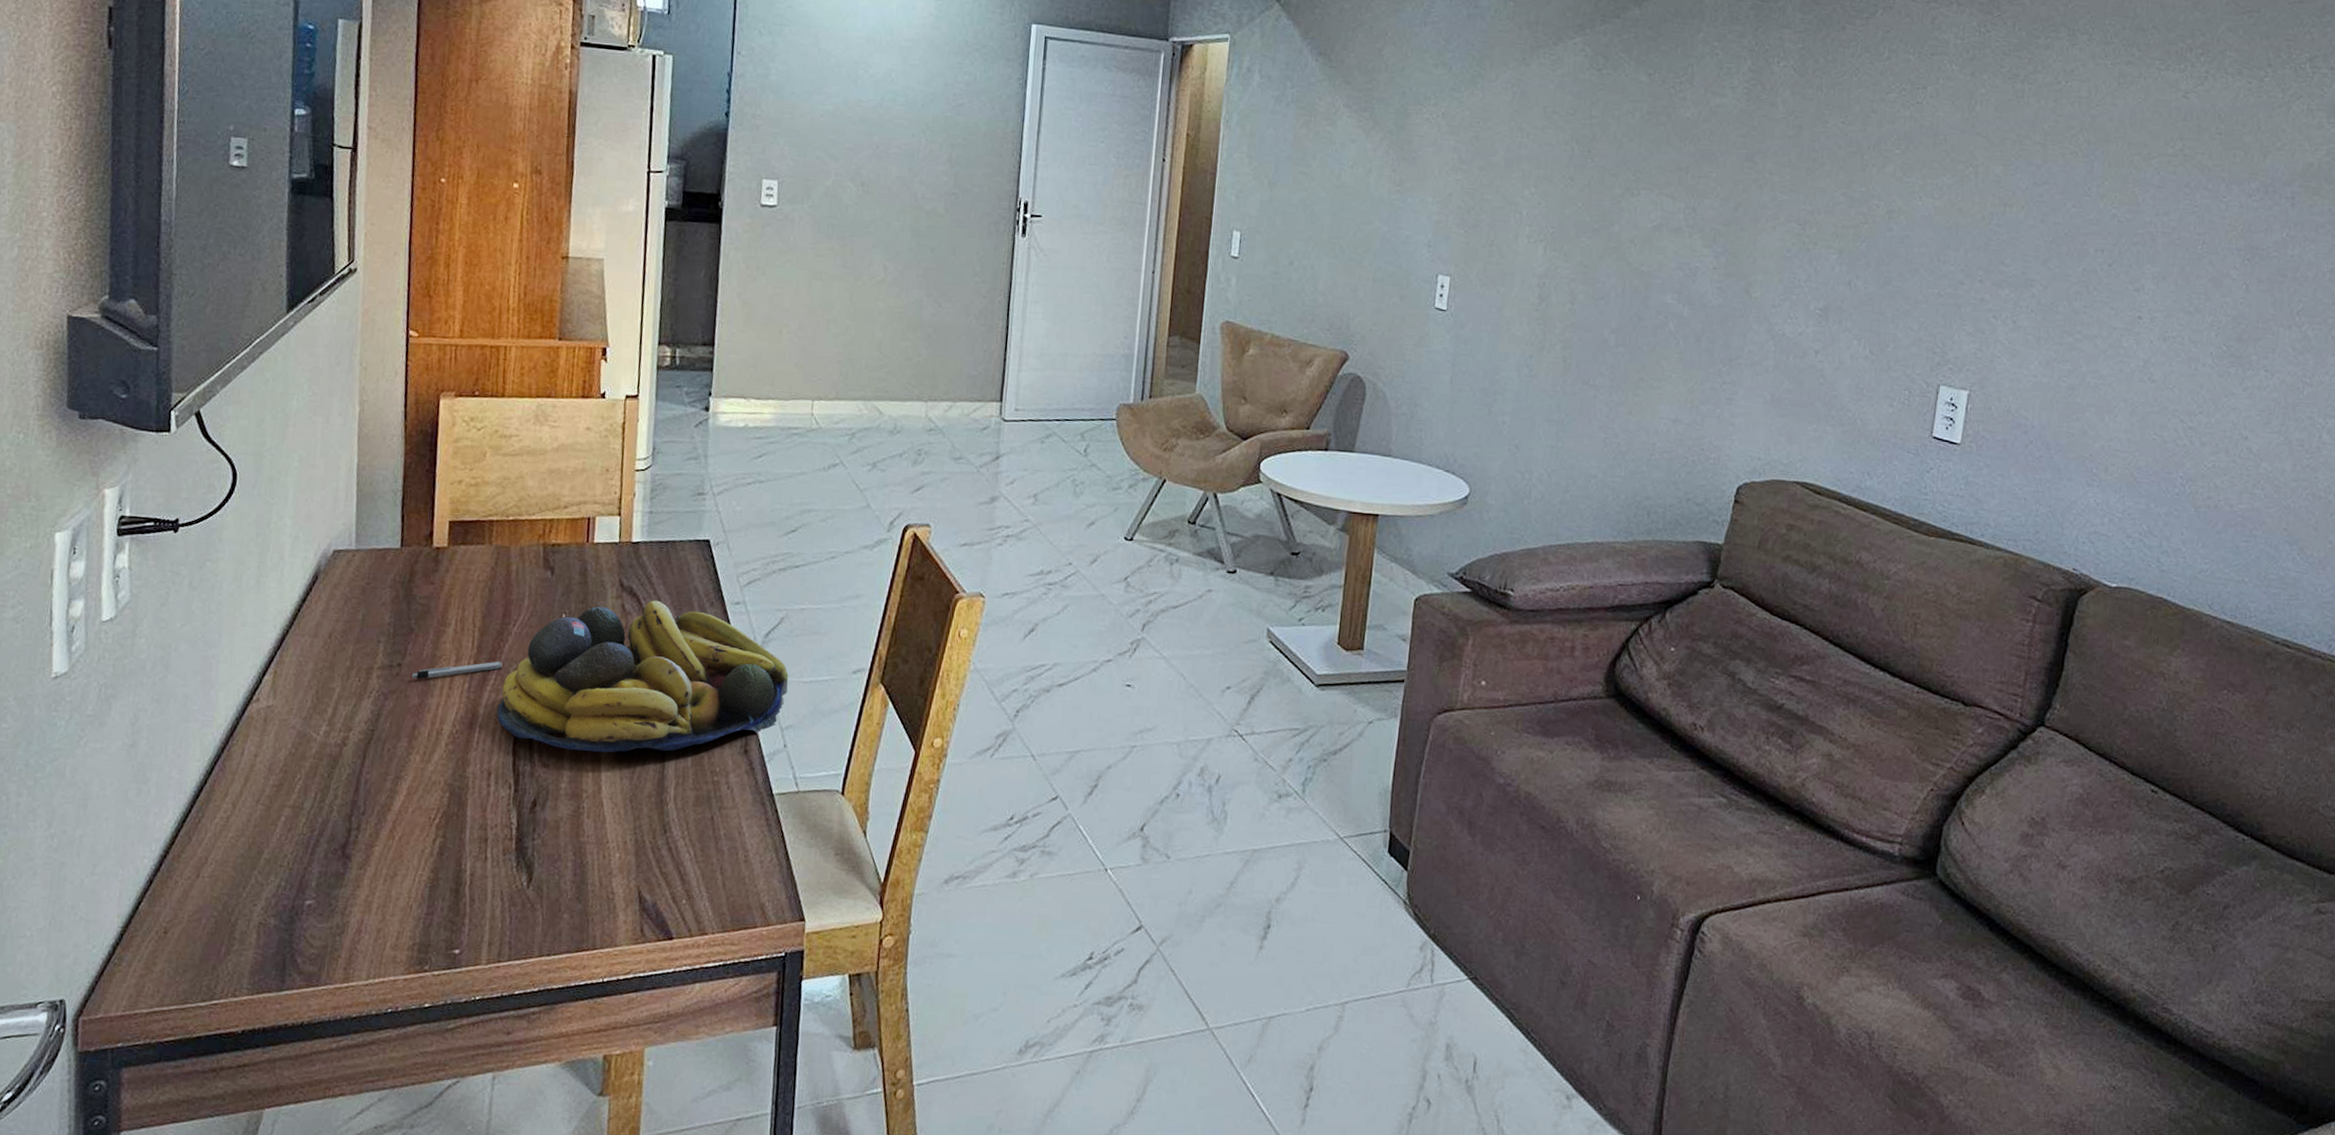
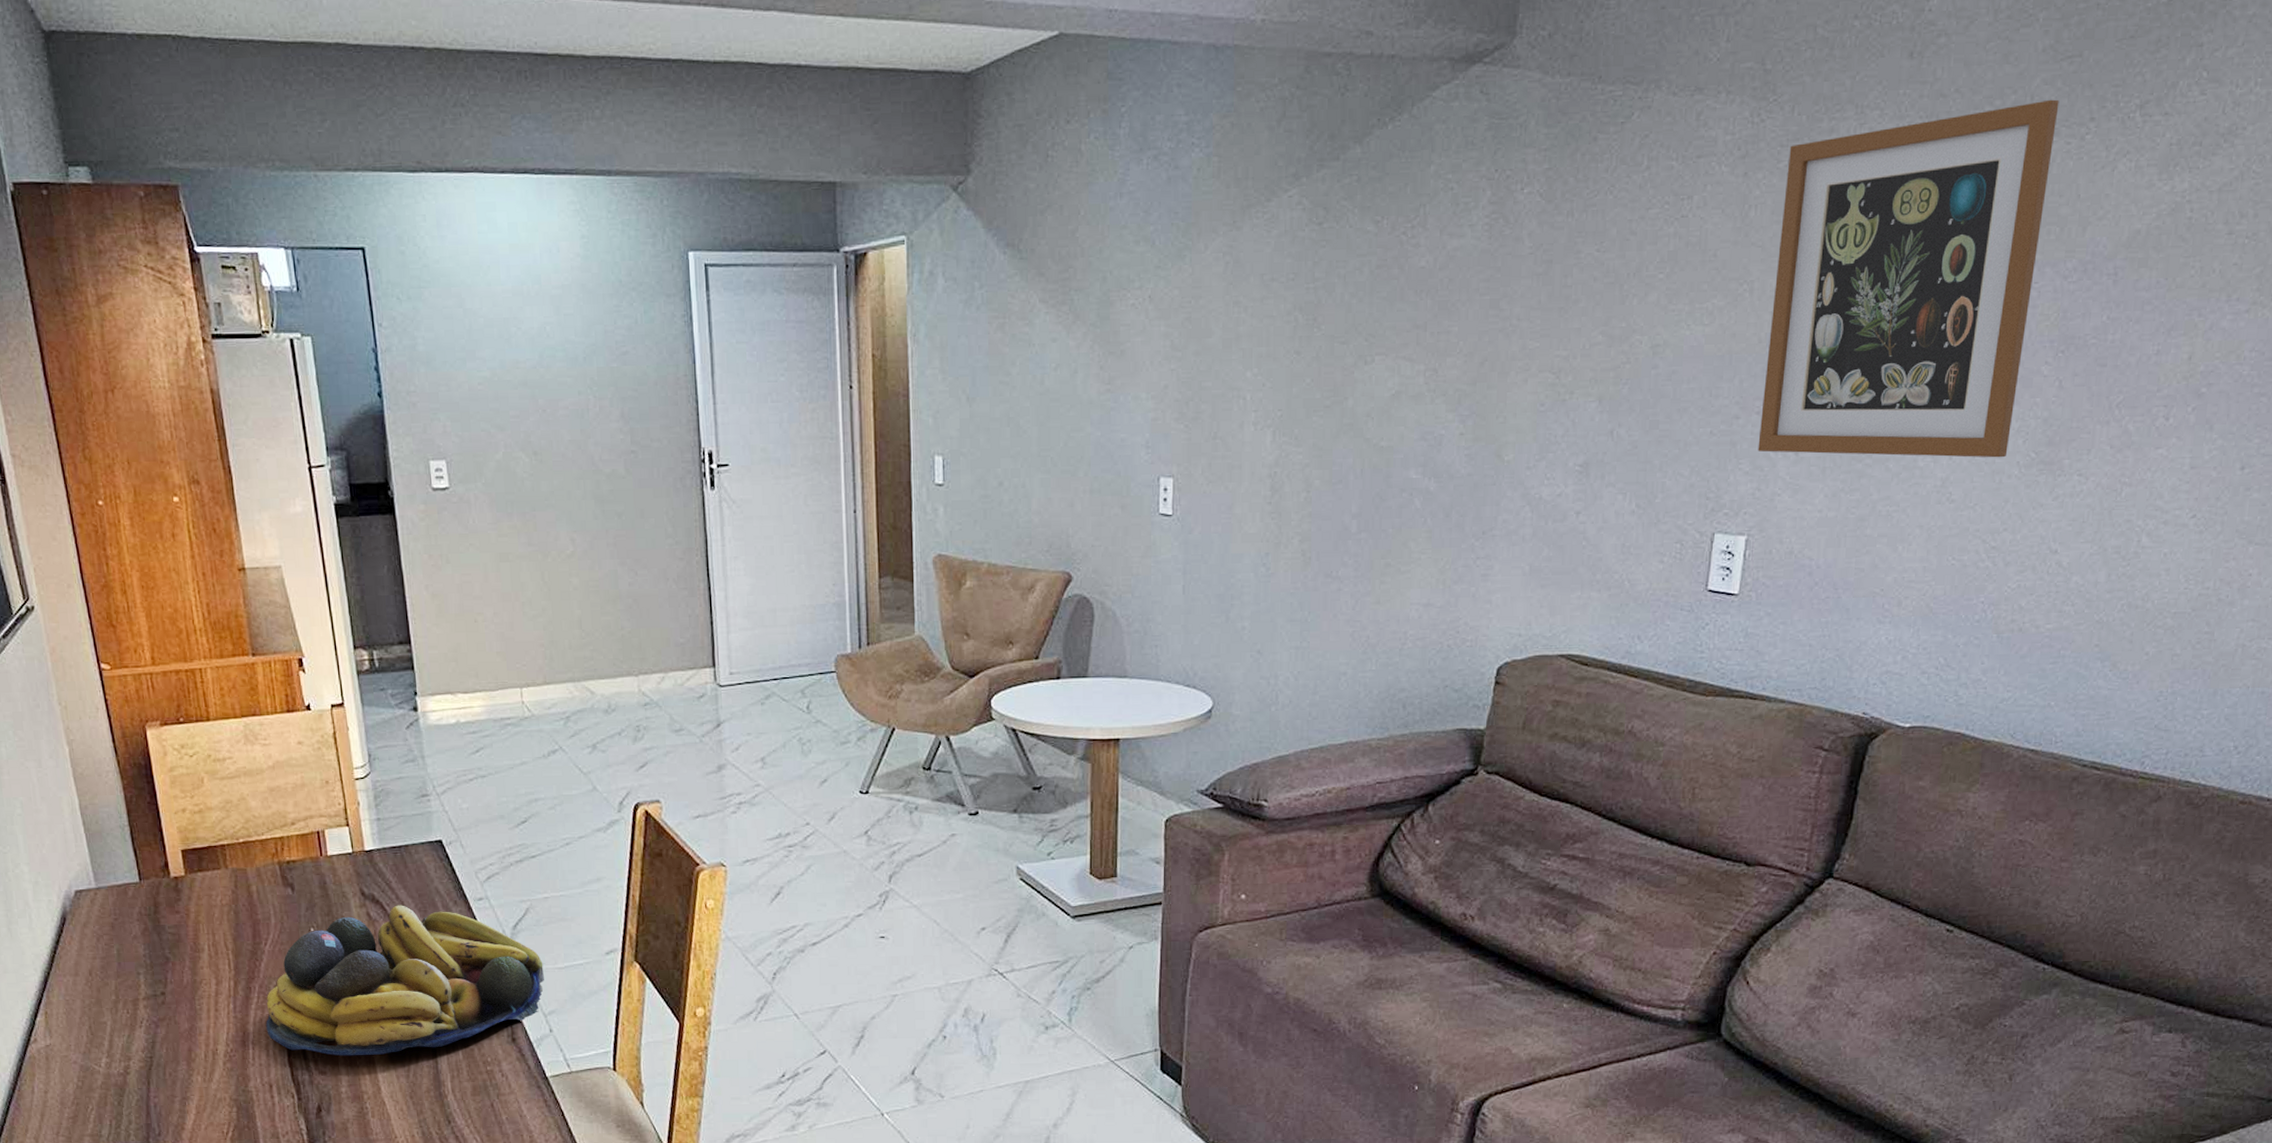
pen: present [411,661,502,680] -> none [177,980,262,1005]
wall art: none [1980,44,2241,348] -> present [1757,99,2059,458]

